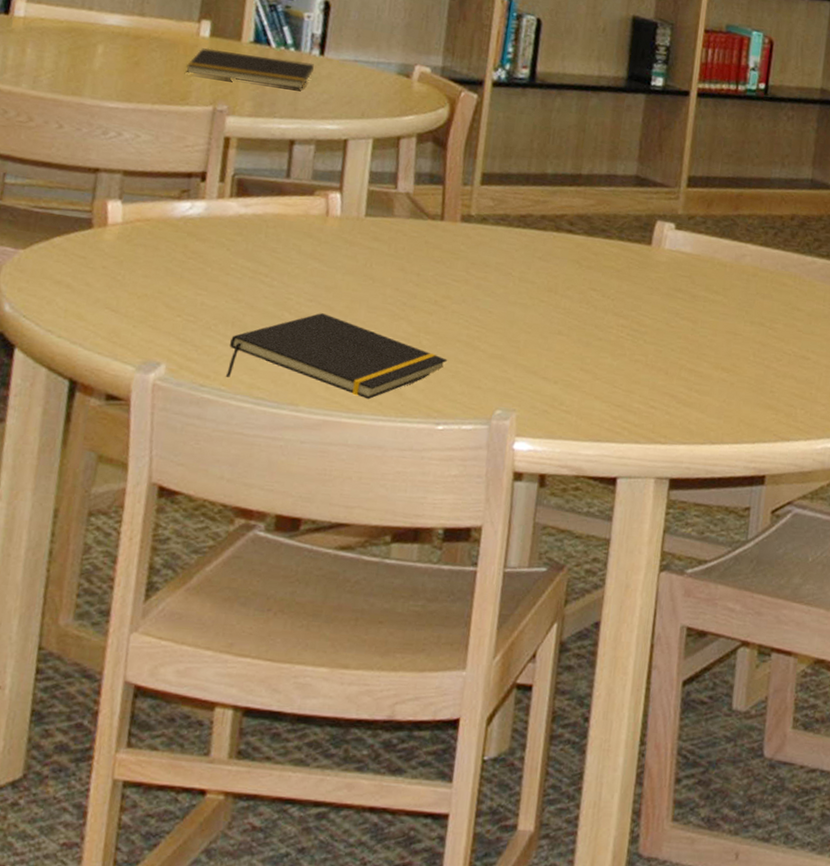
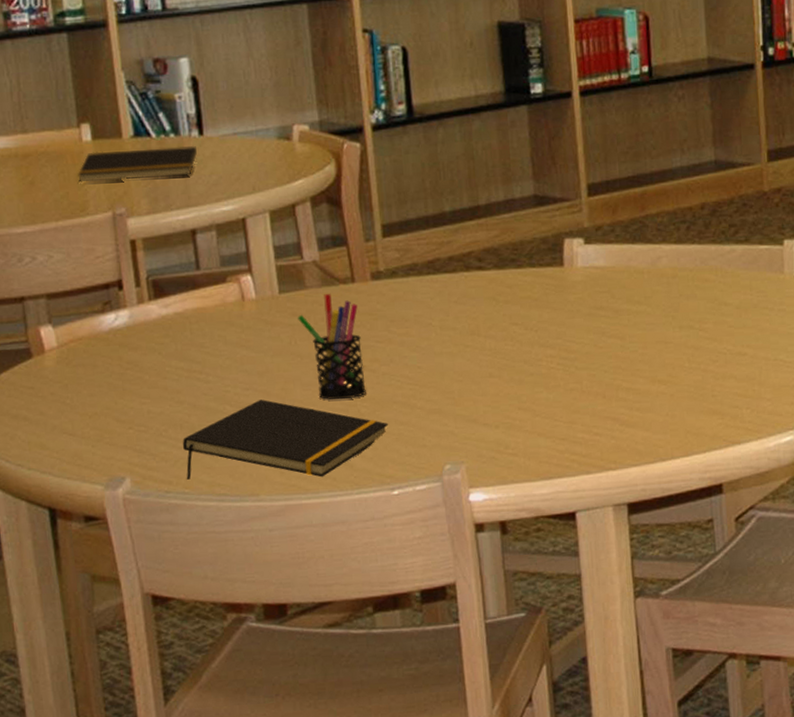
pen holder: none [378,226,441,330] -> present [298,294,366,400]

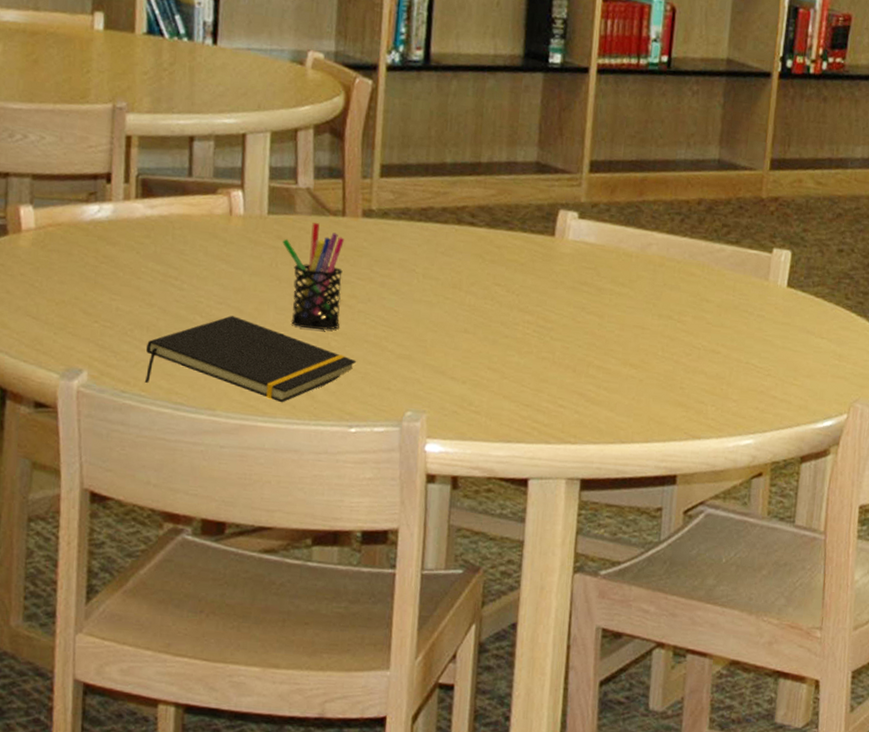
notepad: present [78,145,197,181] -> none [83,41,208,81]

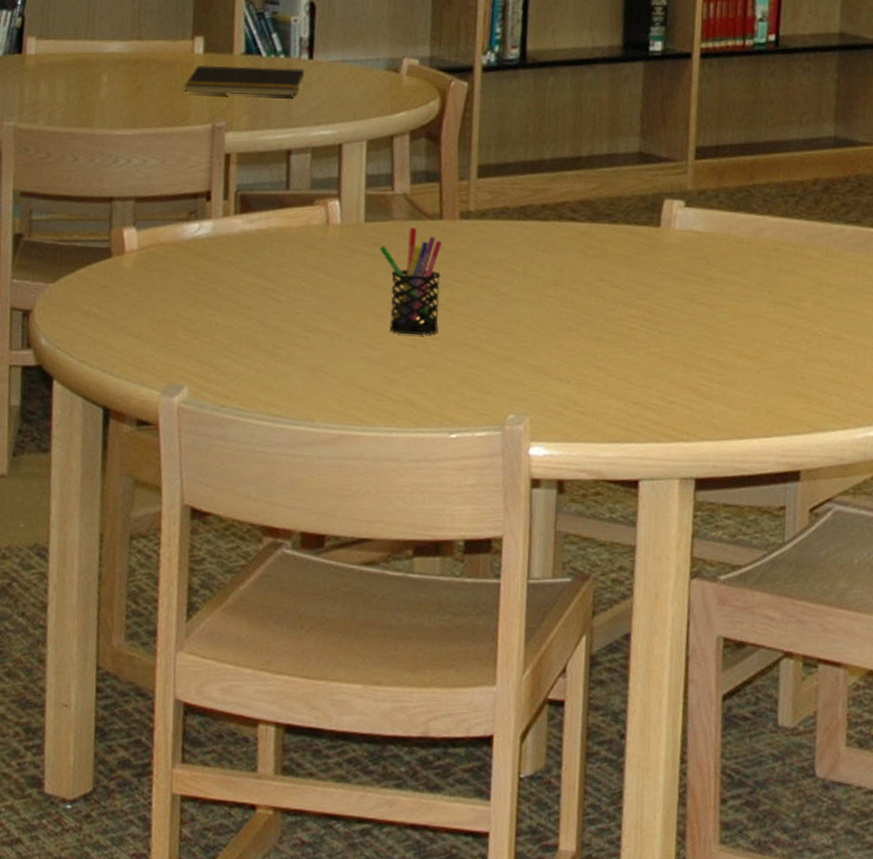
notepad: none [83,41,208,81] -> present [184,64,304,96]
notepad: present [144,315,357,403] -> none [243,325,457,411]

